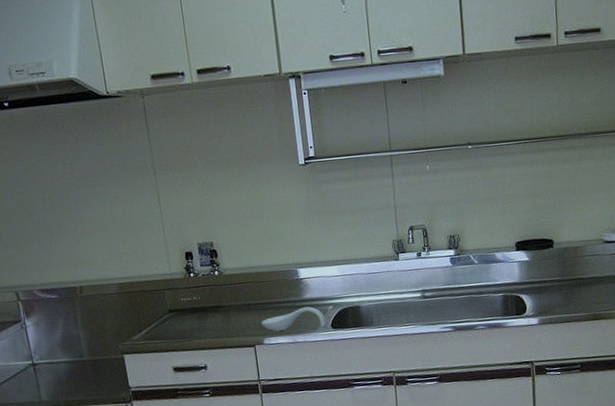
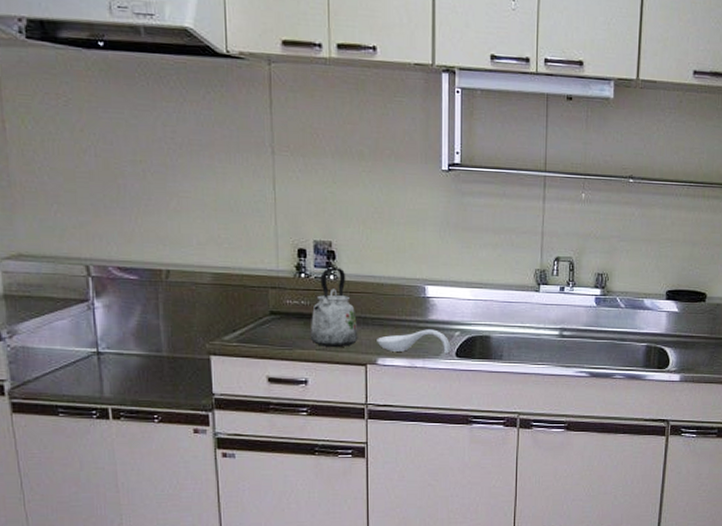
kettle: none [203,264,246,335] -> present [310,267,358,348]

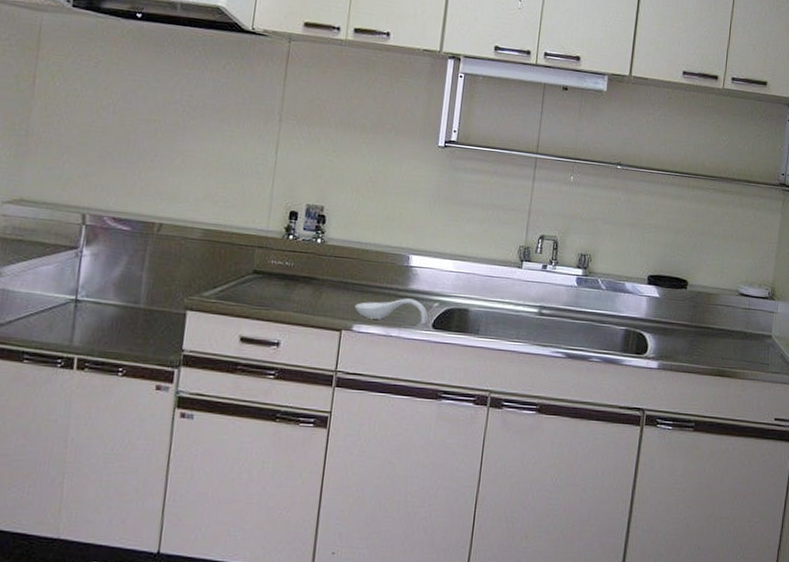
kettle: present [310,267,358,348] -> none [288,231,338,311]

